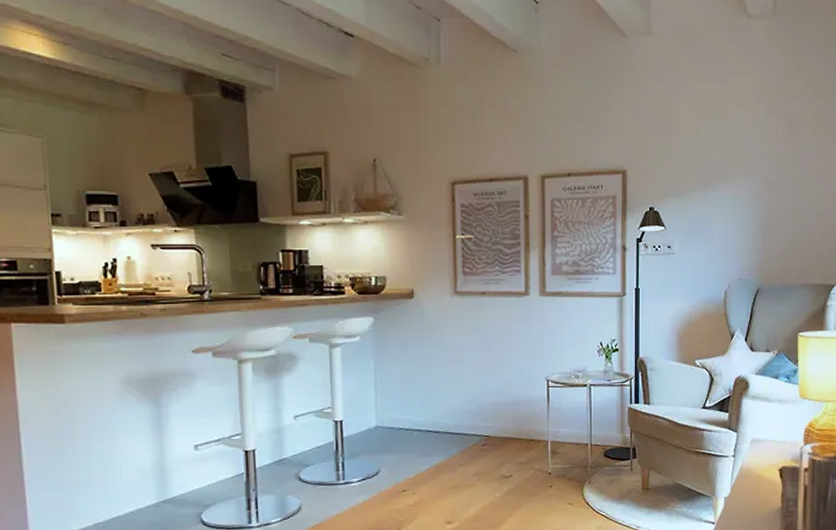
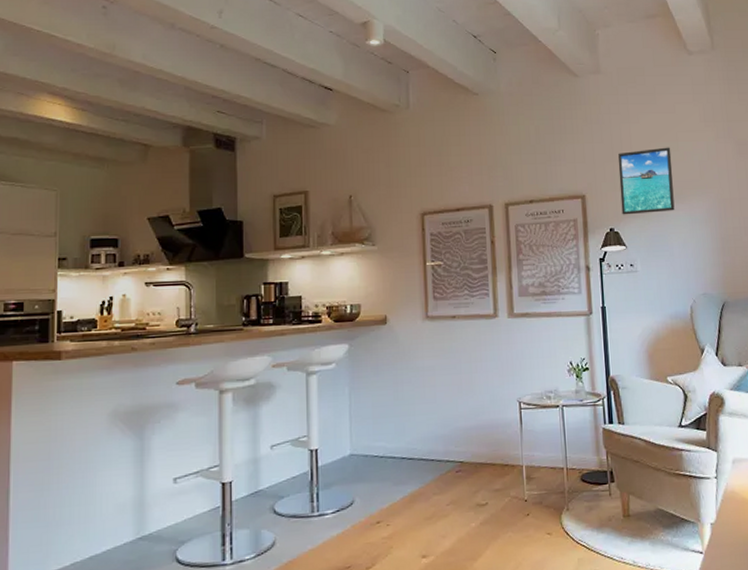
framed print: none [663,122,720,194] -> present [618,147,675,215]

